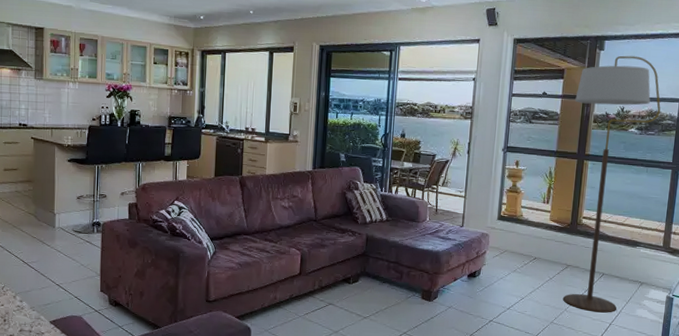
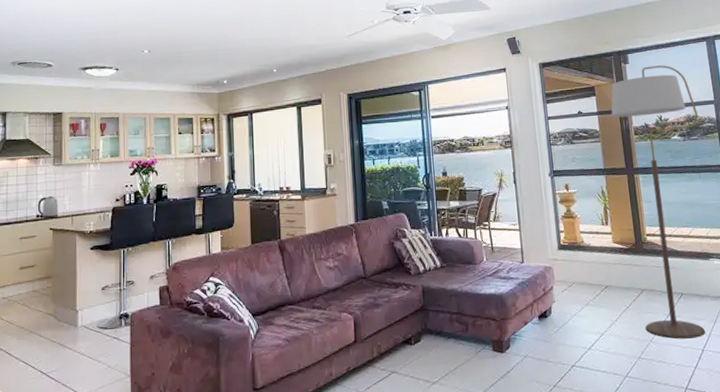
kettle: none [20,107,39,128] -> present [37,196,59,218]

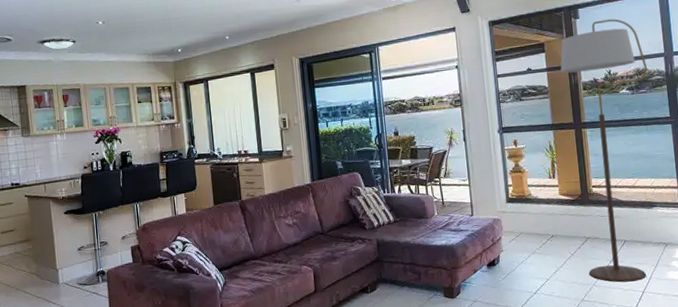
kettle: present [37,196,59,218] -> none [11,165,32,186]

